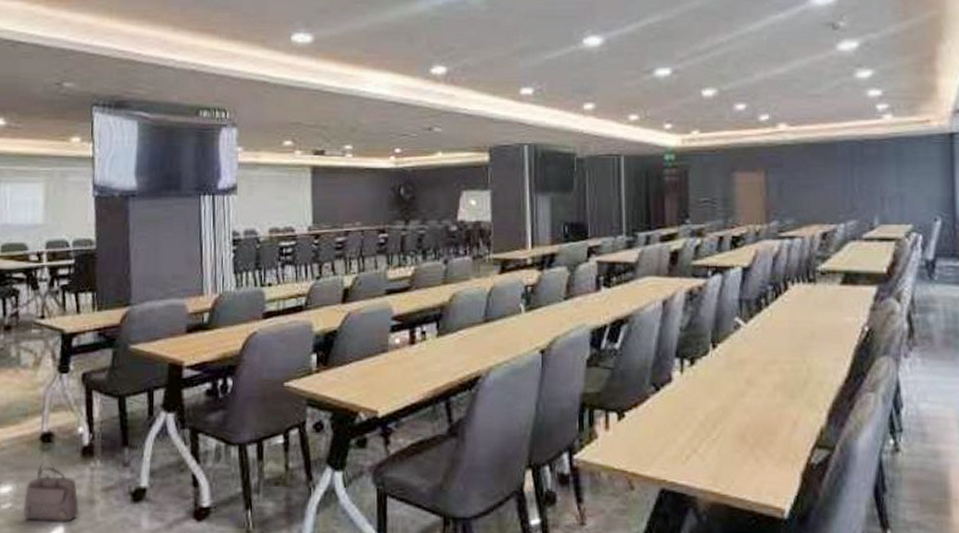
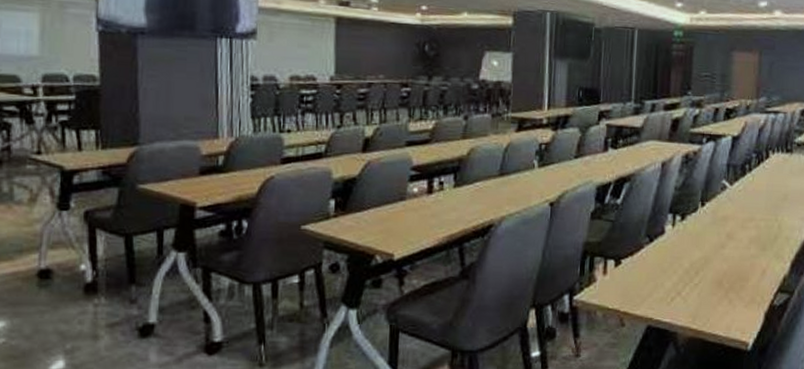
handbag: present [23,460,80,522] -> none [18,296,82,357]

